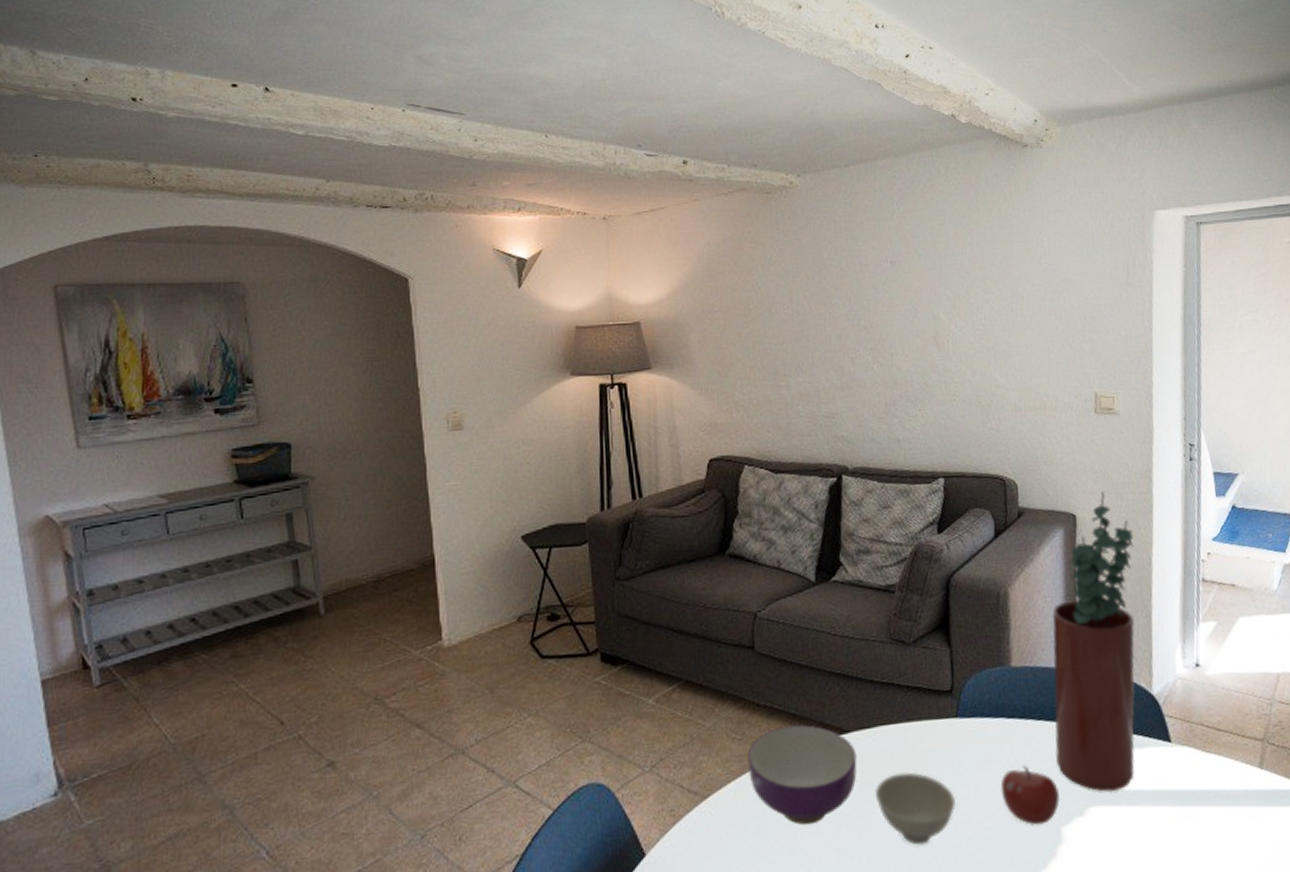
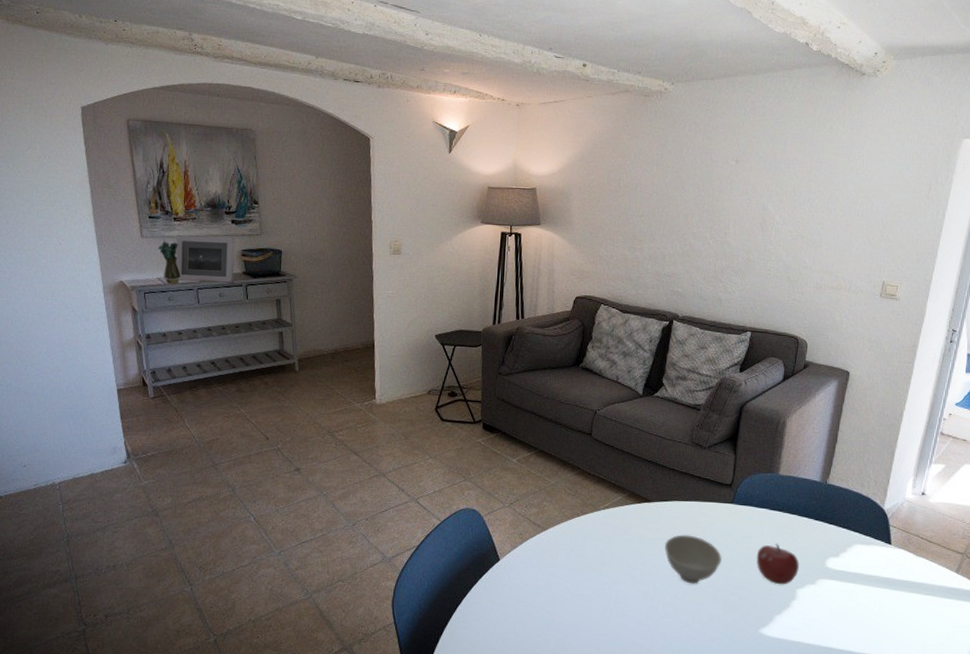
vase: none [104,447,139,512] -> present [158,239,181,285]
picture frame: none [130,433,221,504] -> present [175,235,235,283]
bowl: present [747,724,857,826] -> none [577,491,655,559]
vase: present [1051,491,1136,792] -> none [801,357,893,571]

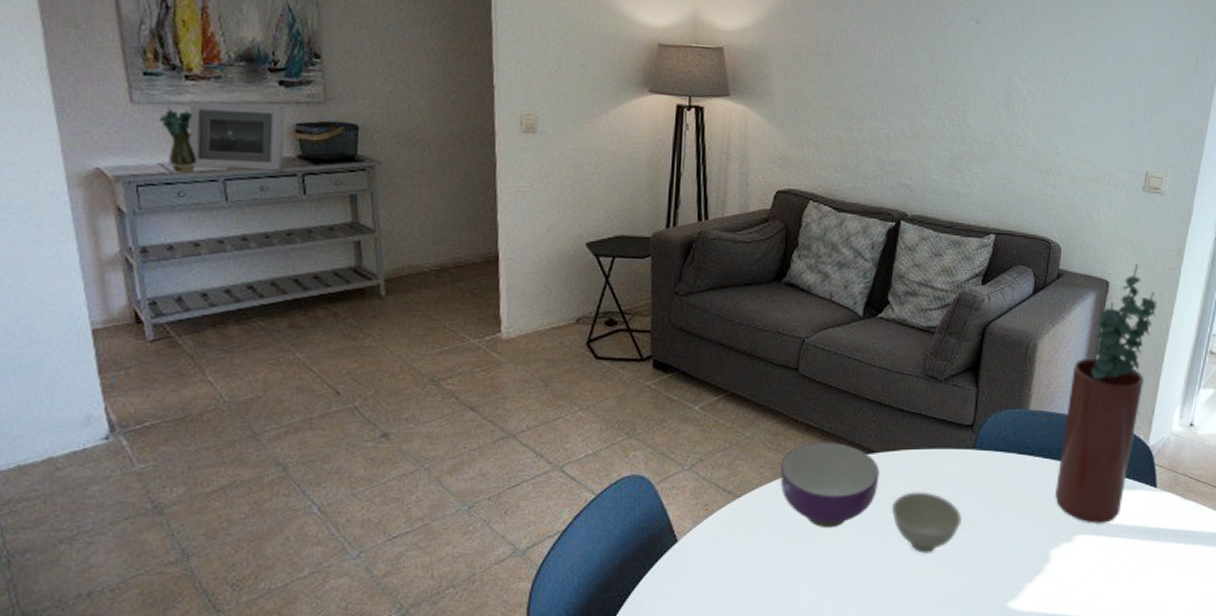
bowl: none [577,491,655,559] -> present [780,441,880,529]
fruit: present [756,544,799,585] -> none [1002,495,1053,546]
vase: none [801,357,893,571] -> present [1055,263,1158,523]

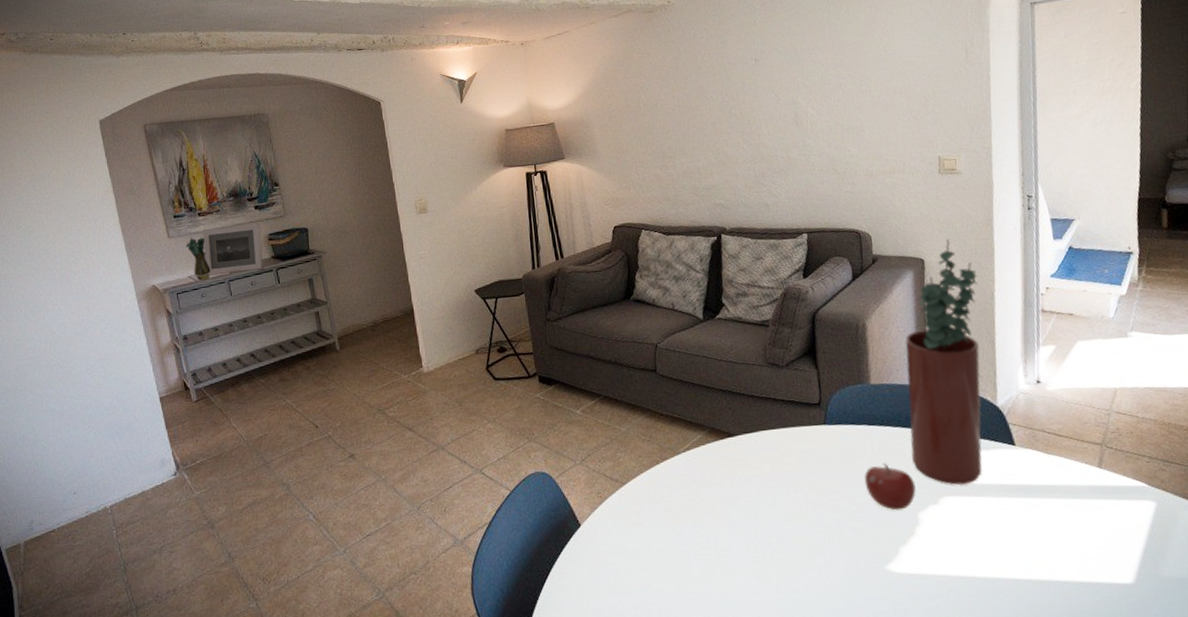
bowl: present [780,441,880,529] -> none [655,429,744,507]
bowl: present [891,491,962,554] -> none [758,467,827,524]
fruit: none [1002,495,1053,546] -> present [864,463,916,511]

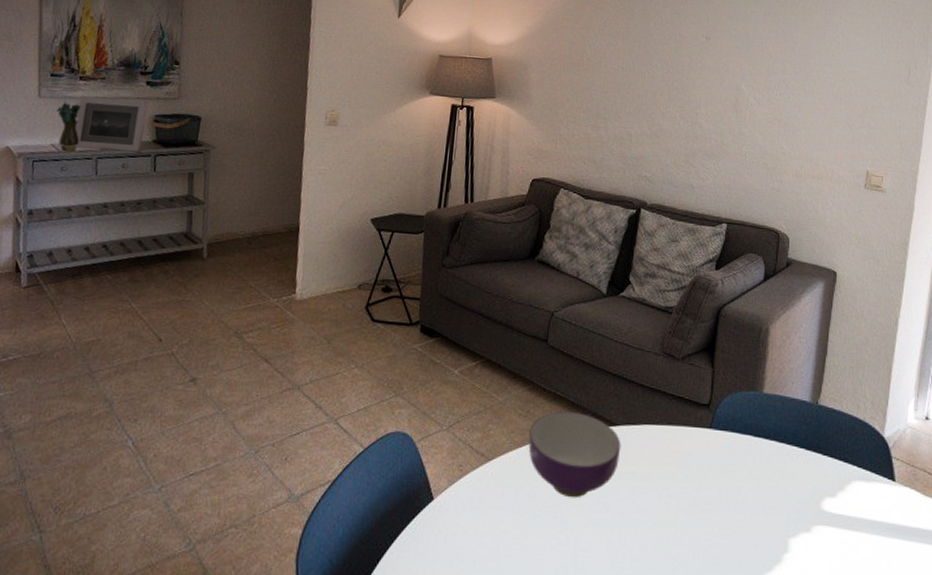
bowl: none [655,429,744,507] -> present [528,411,621,498]
fruit: present [864,463,916,511] -> none [740,479,791,533]
vase: present [904,239,982,485] -> none [792,255,885,515]

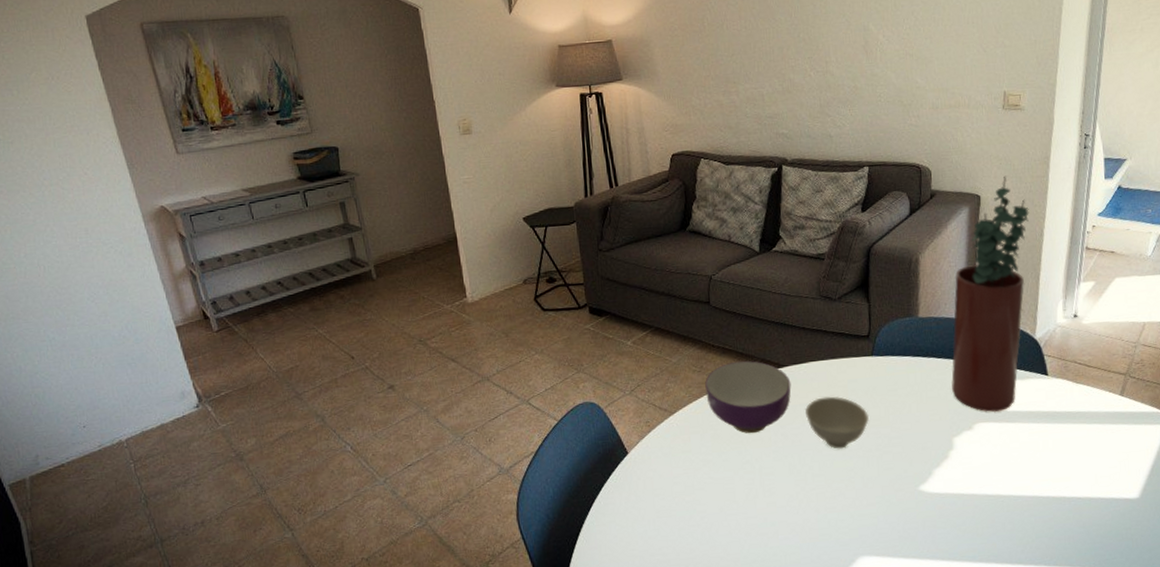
vase: present [56,100,81,152] -> none [198,153,228,202]
picture frame: present [74,96,149,153] -> none [217,140,289,196]
bowl: none [631,467,700,532] -> present [804,396,869,449]
vase: none [792,255,885,515] -> present [951,175,1029,412]

